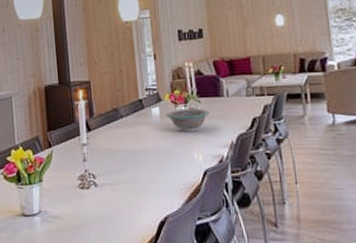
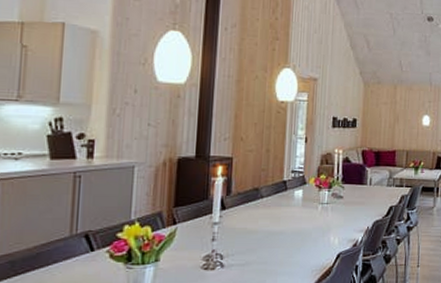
bowl: present [166,108,210,132] -> none [308,194,351,216]

